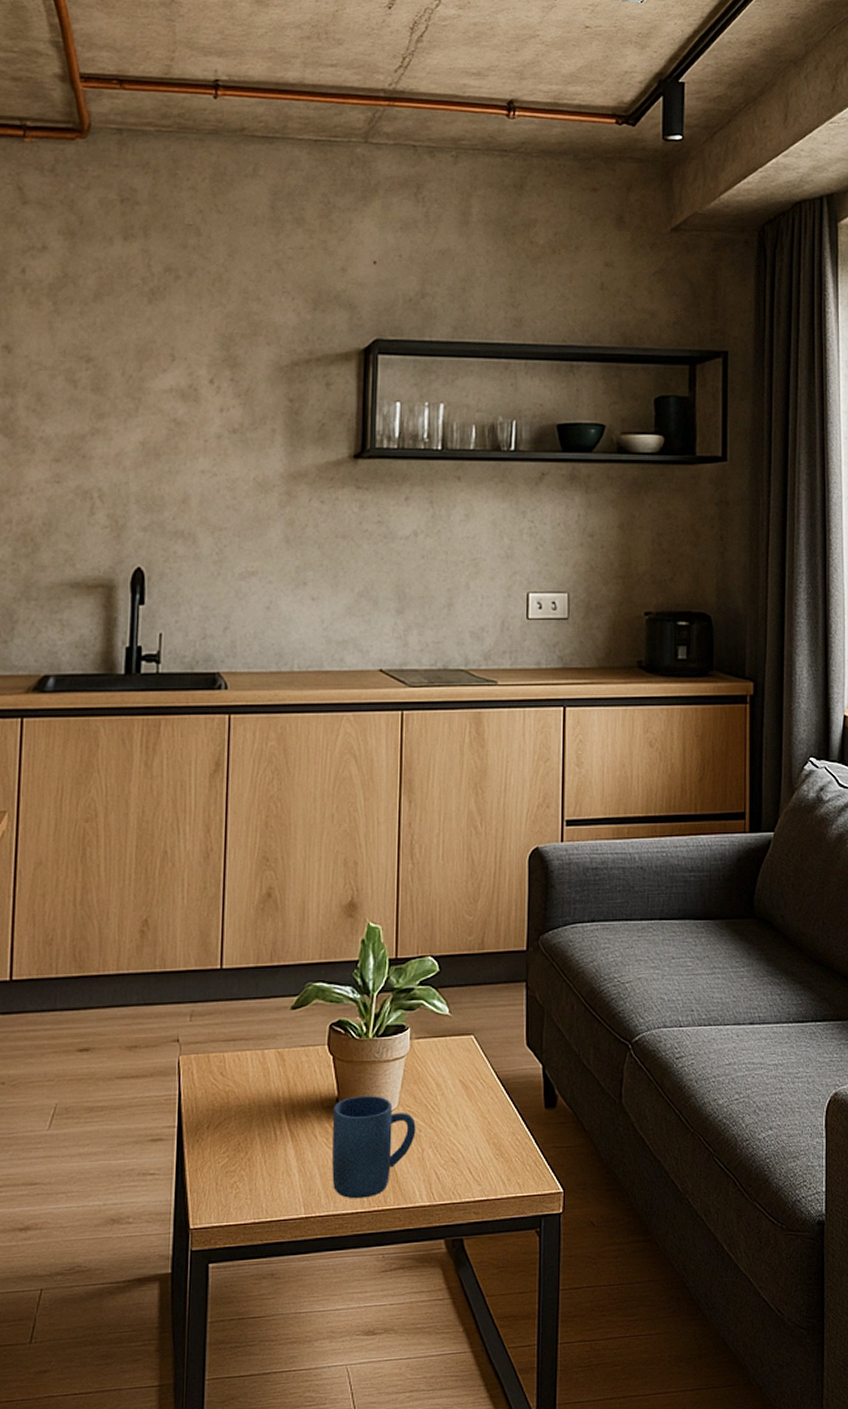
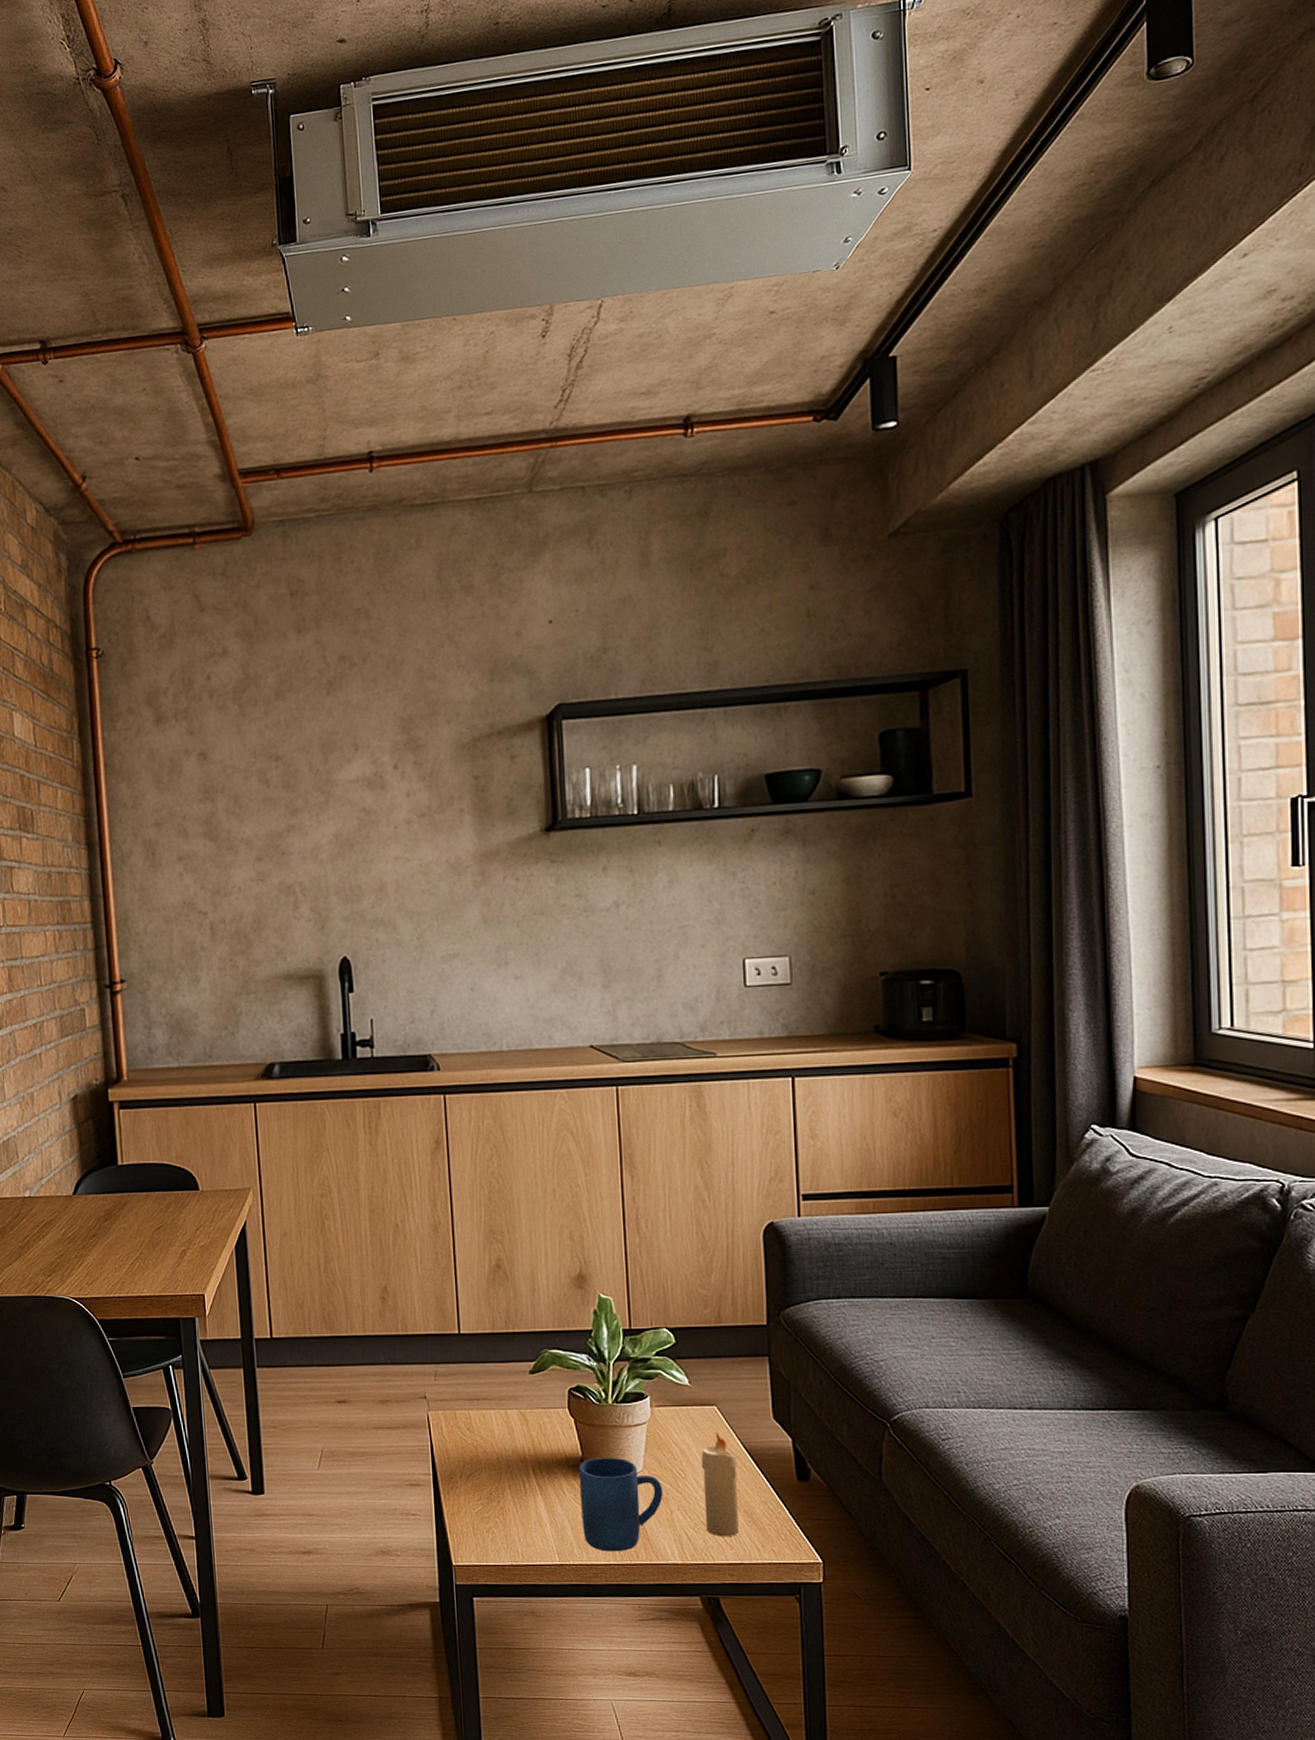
candle: none [455,1063,489,1173] -> present [701,1432,739,1537]

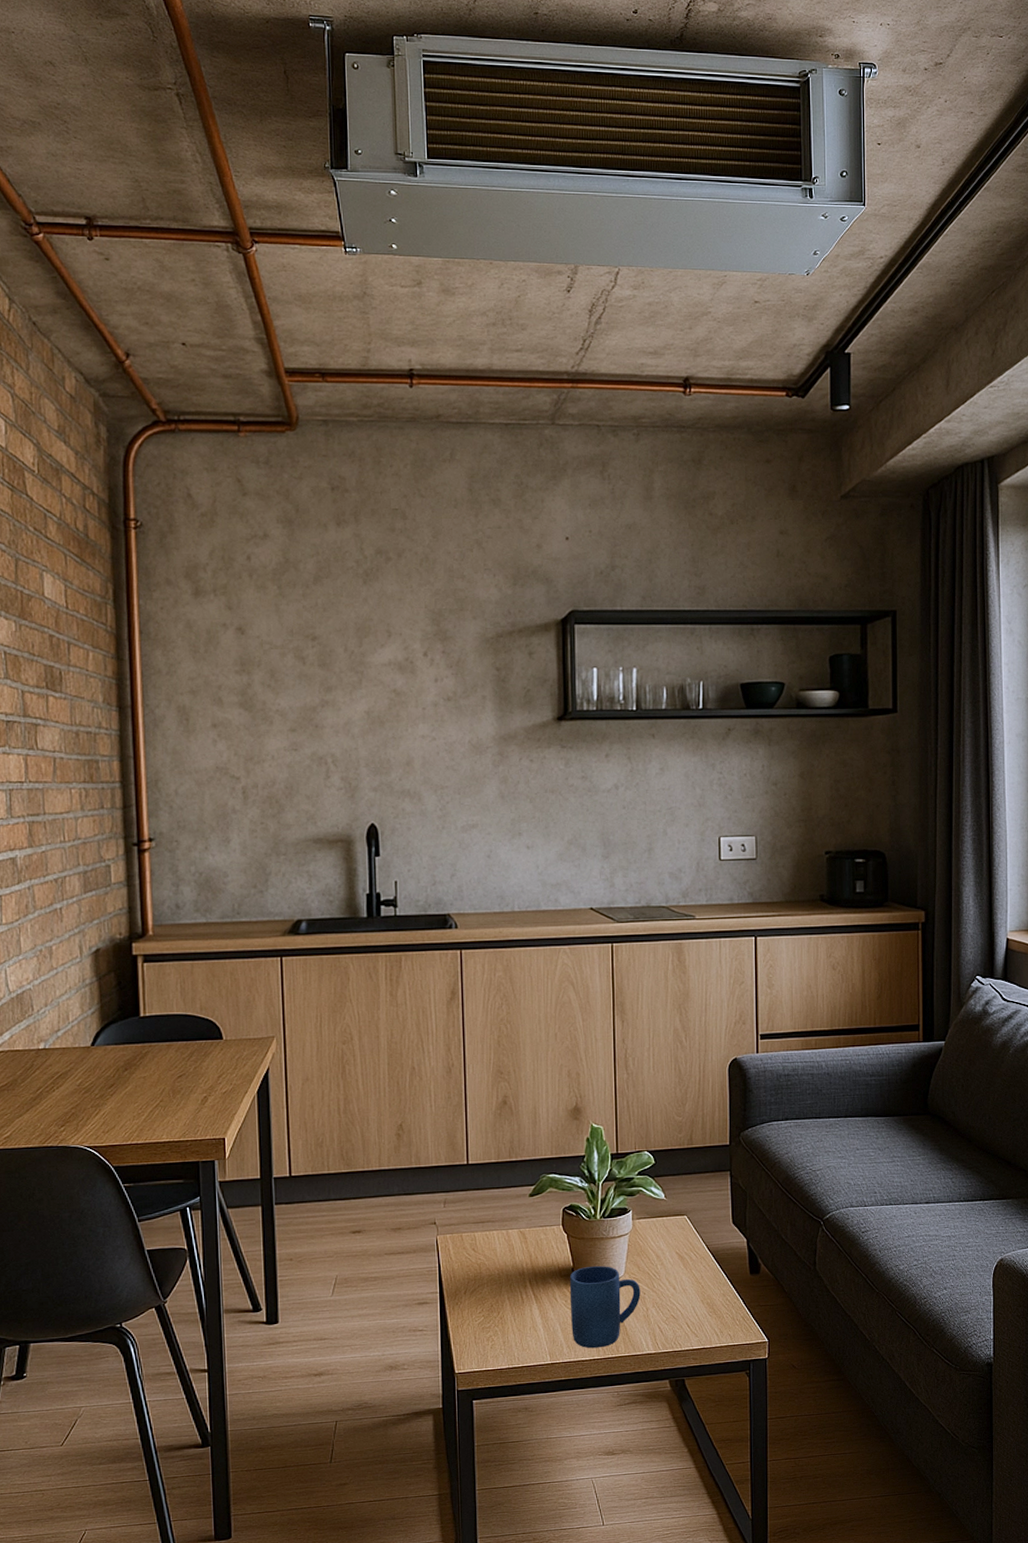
candle: present [701,1432,739,1537] -> none [673,1238,702,1327]

